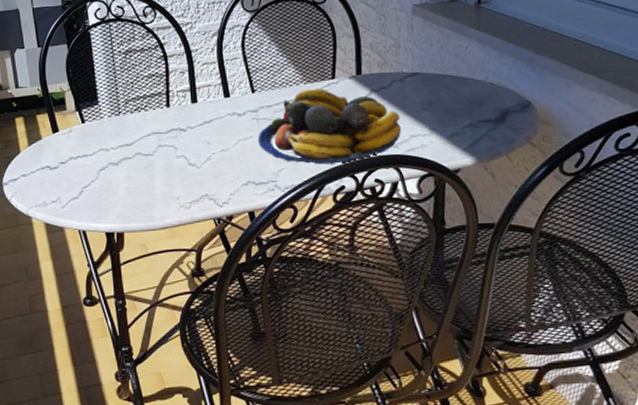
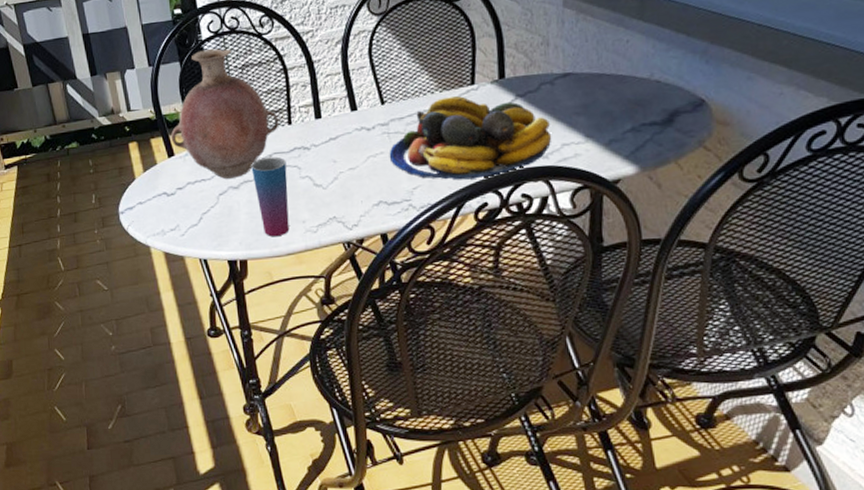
vase: none [56,33,158,155] -> present [171,48,279,179]
cup: none [131,136,165,212] -> present [251,157,290,237]

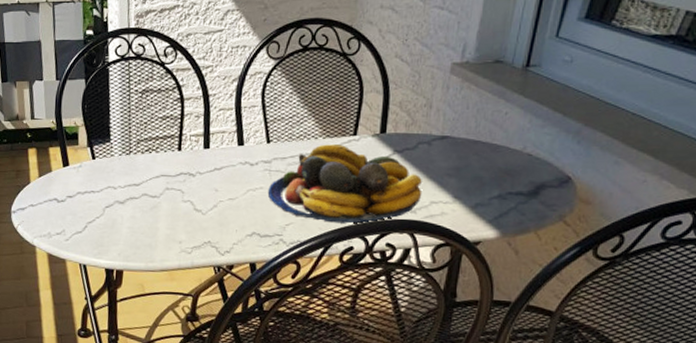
vase: present [171,48,279,179] -> none [68,70,170,194]
cup: present [251,157,290,237] -> none [138,178,171,253]

